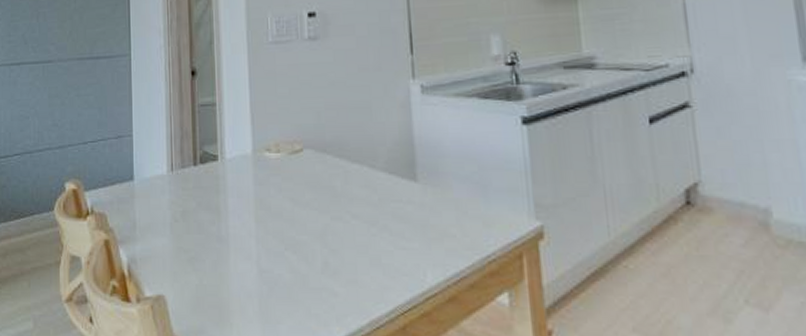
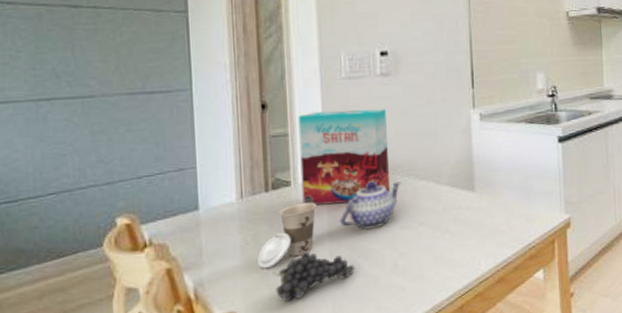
cup: none [186,180,243,252] -> present [258,202,317,269]
fruit: none [199,235,282,291] -> present [272,250,355,301]
cereal box: none [225,77,320,184] -> present [298,109,391,205]
teapot: none [265,159,332,217] -> present [339,180,401,230]

